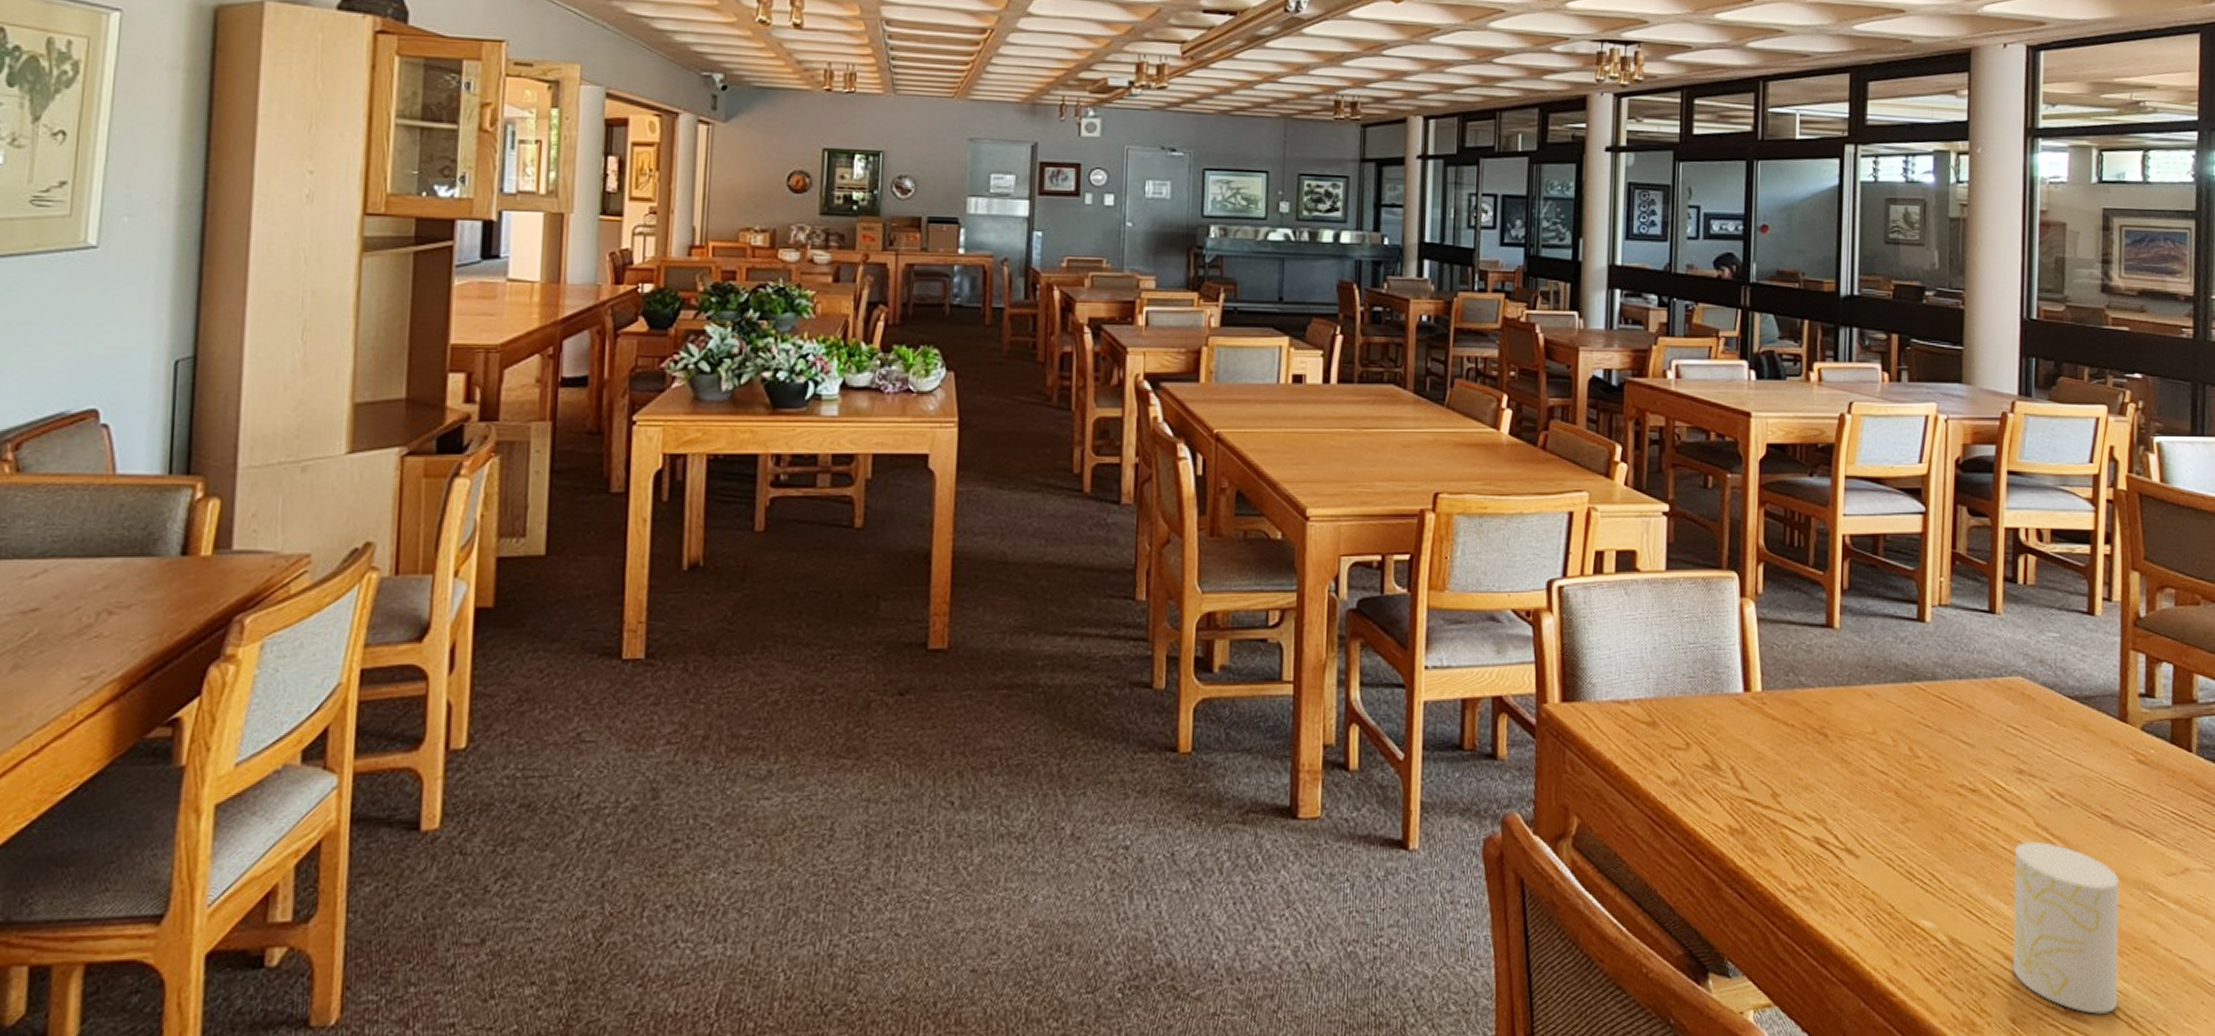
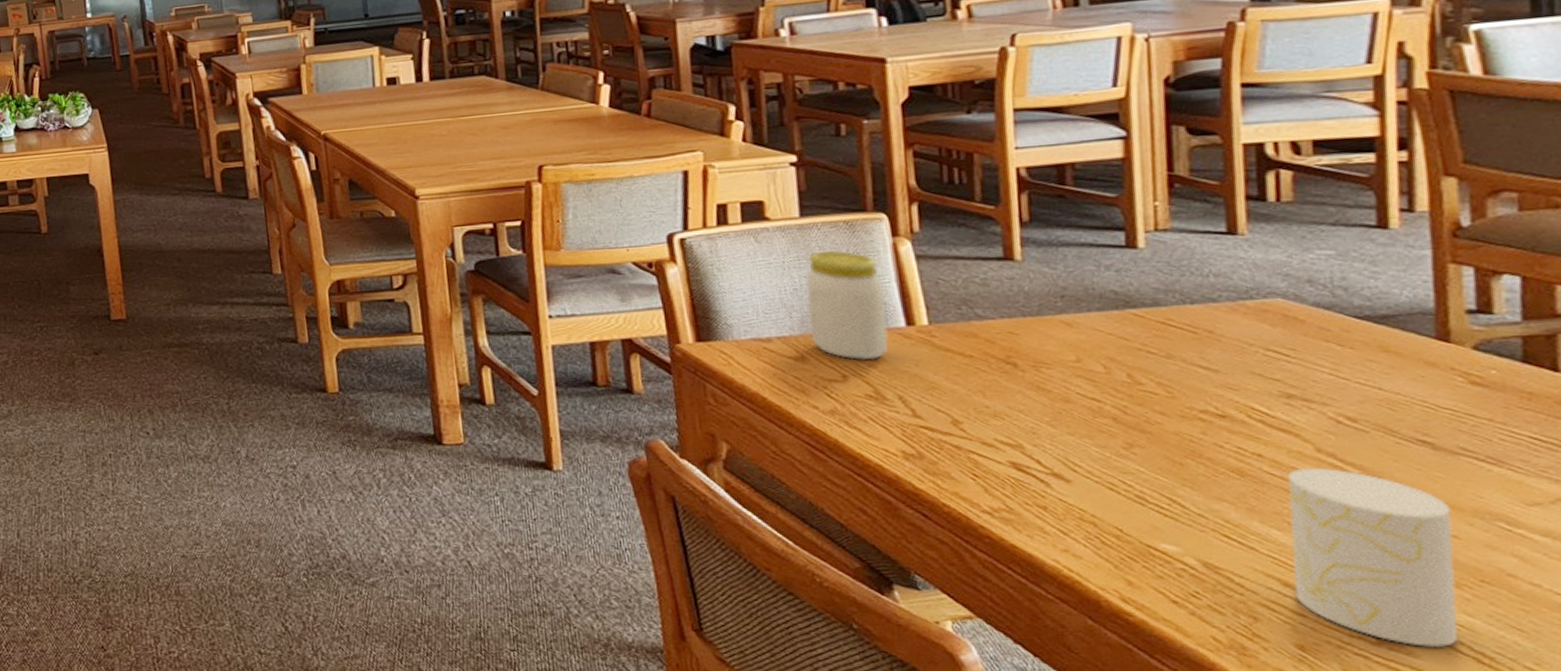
jar: none [1663,608,1730,727] -> present [806,250,889,361]

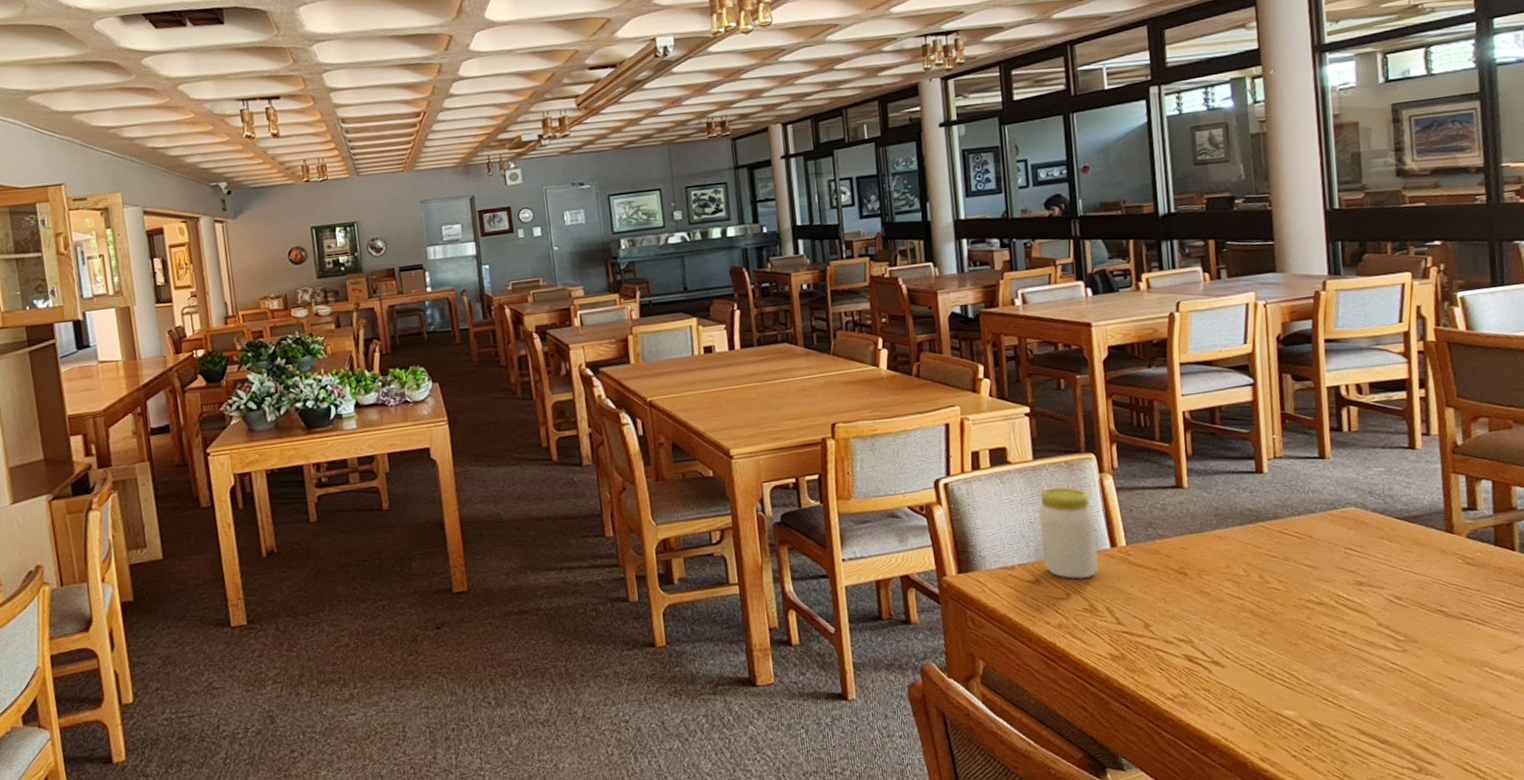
cup: present [1288,467,1459,647] -> none [1362,638,1466,770]

